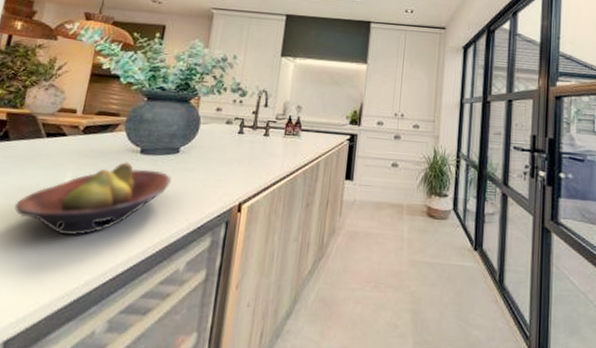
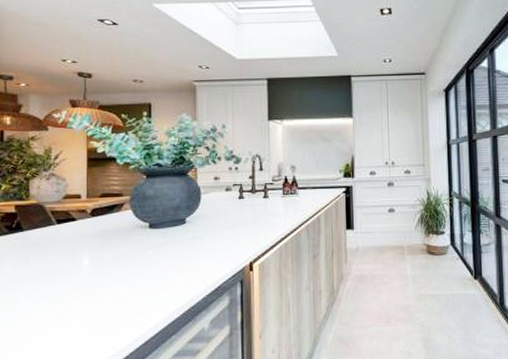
fruit bowl: present [14,162,171,236] -> none [40,238,183,311]

